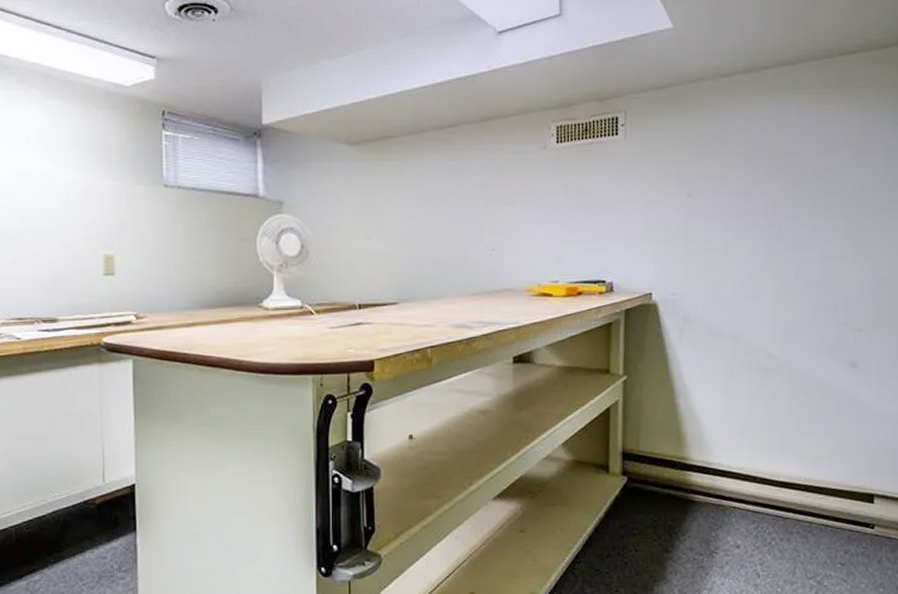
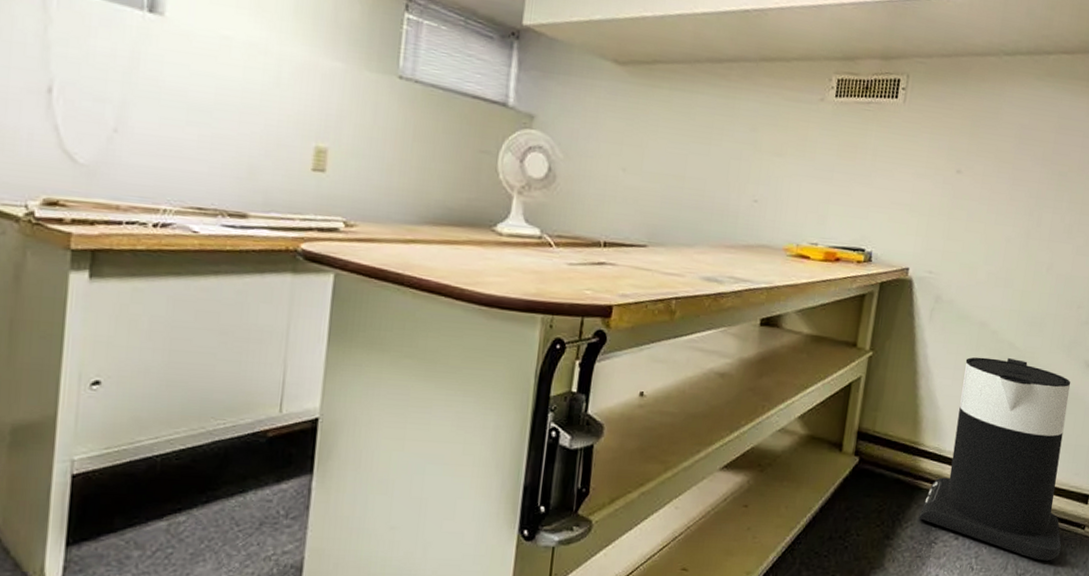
trash can: none [695,367,852,563] -> present [918,357,1071,561]

